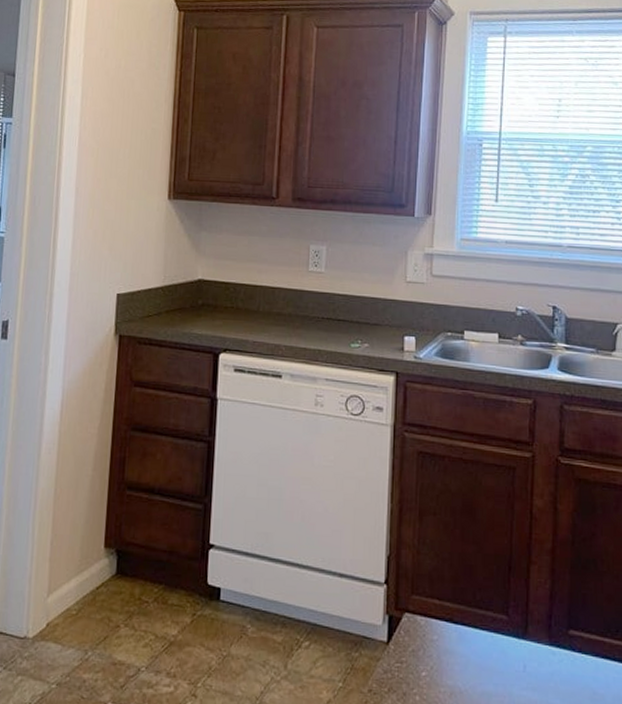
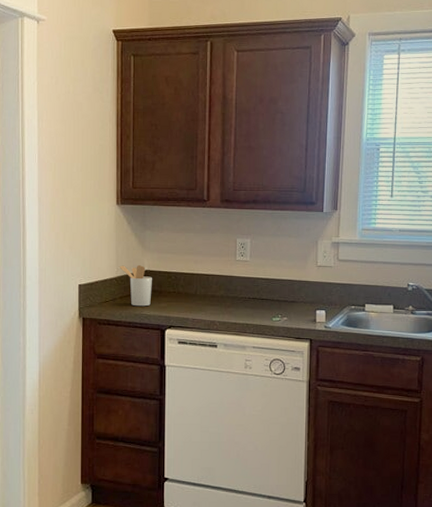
utensil holder: none [166,272,206,324] -> present [119,264,152,307]

